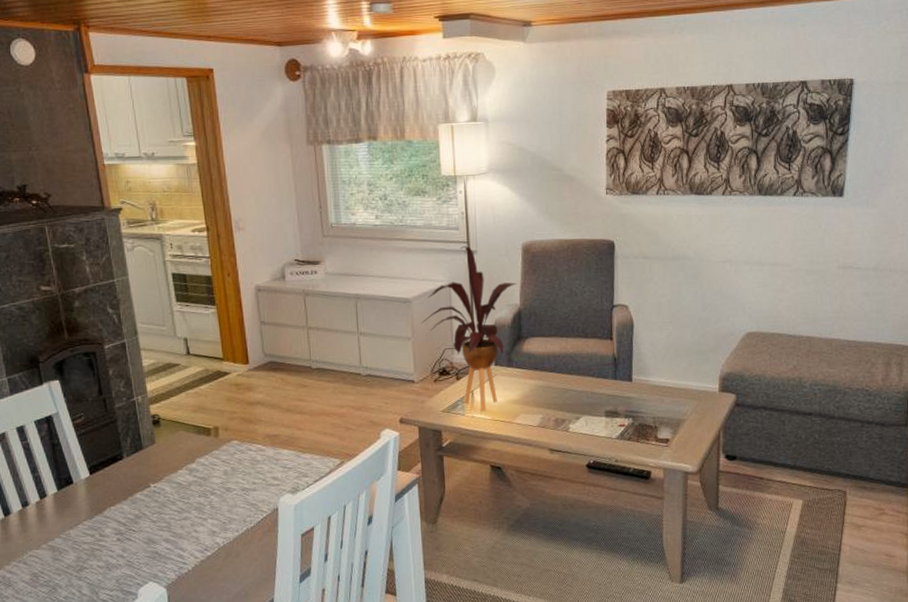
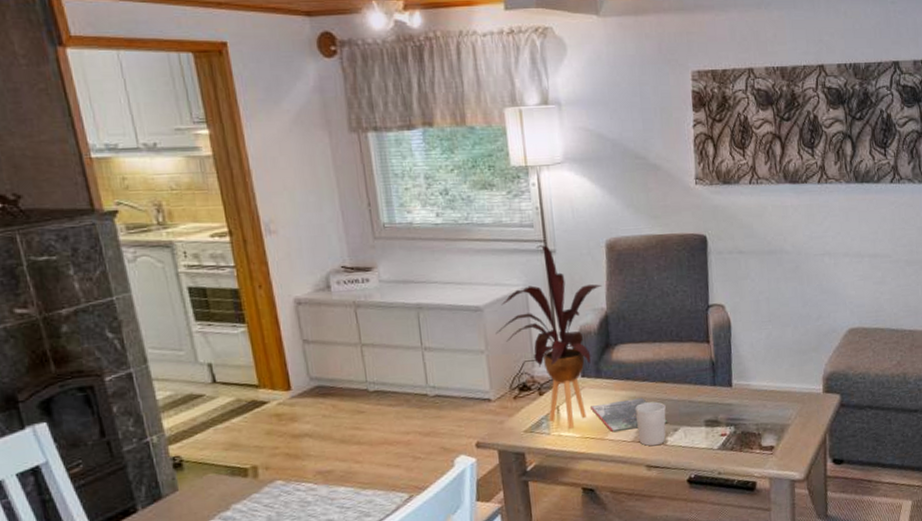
magazine: none [501,387,571,417] -> present [591,398,668,433]
candle holder: none [541,391,570,432] -> present [634,401,666,447]

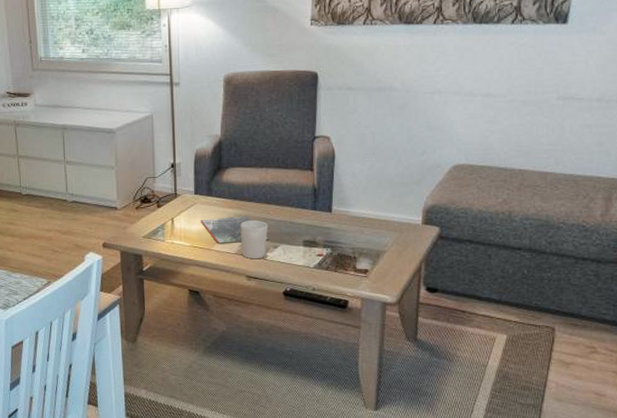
house plant: present [495,245,602,429] -> none [124,78,218,238]

